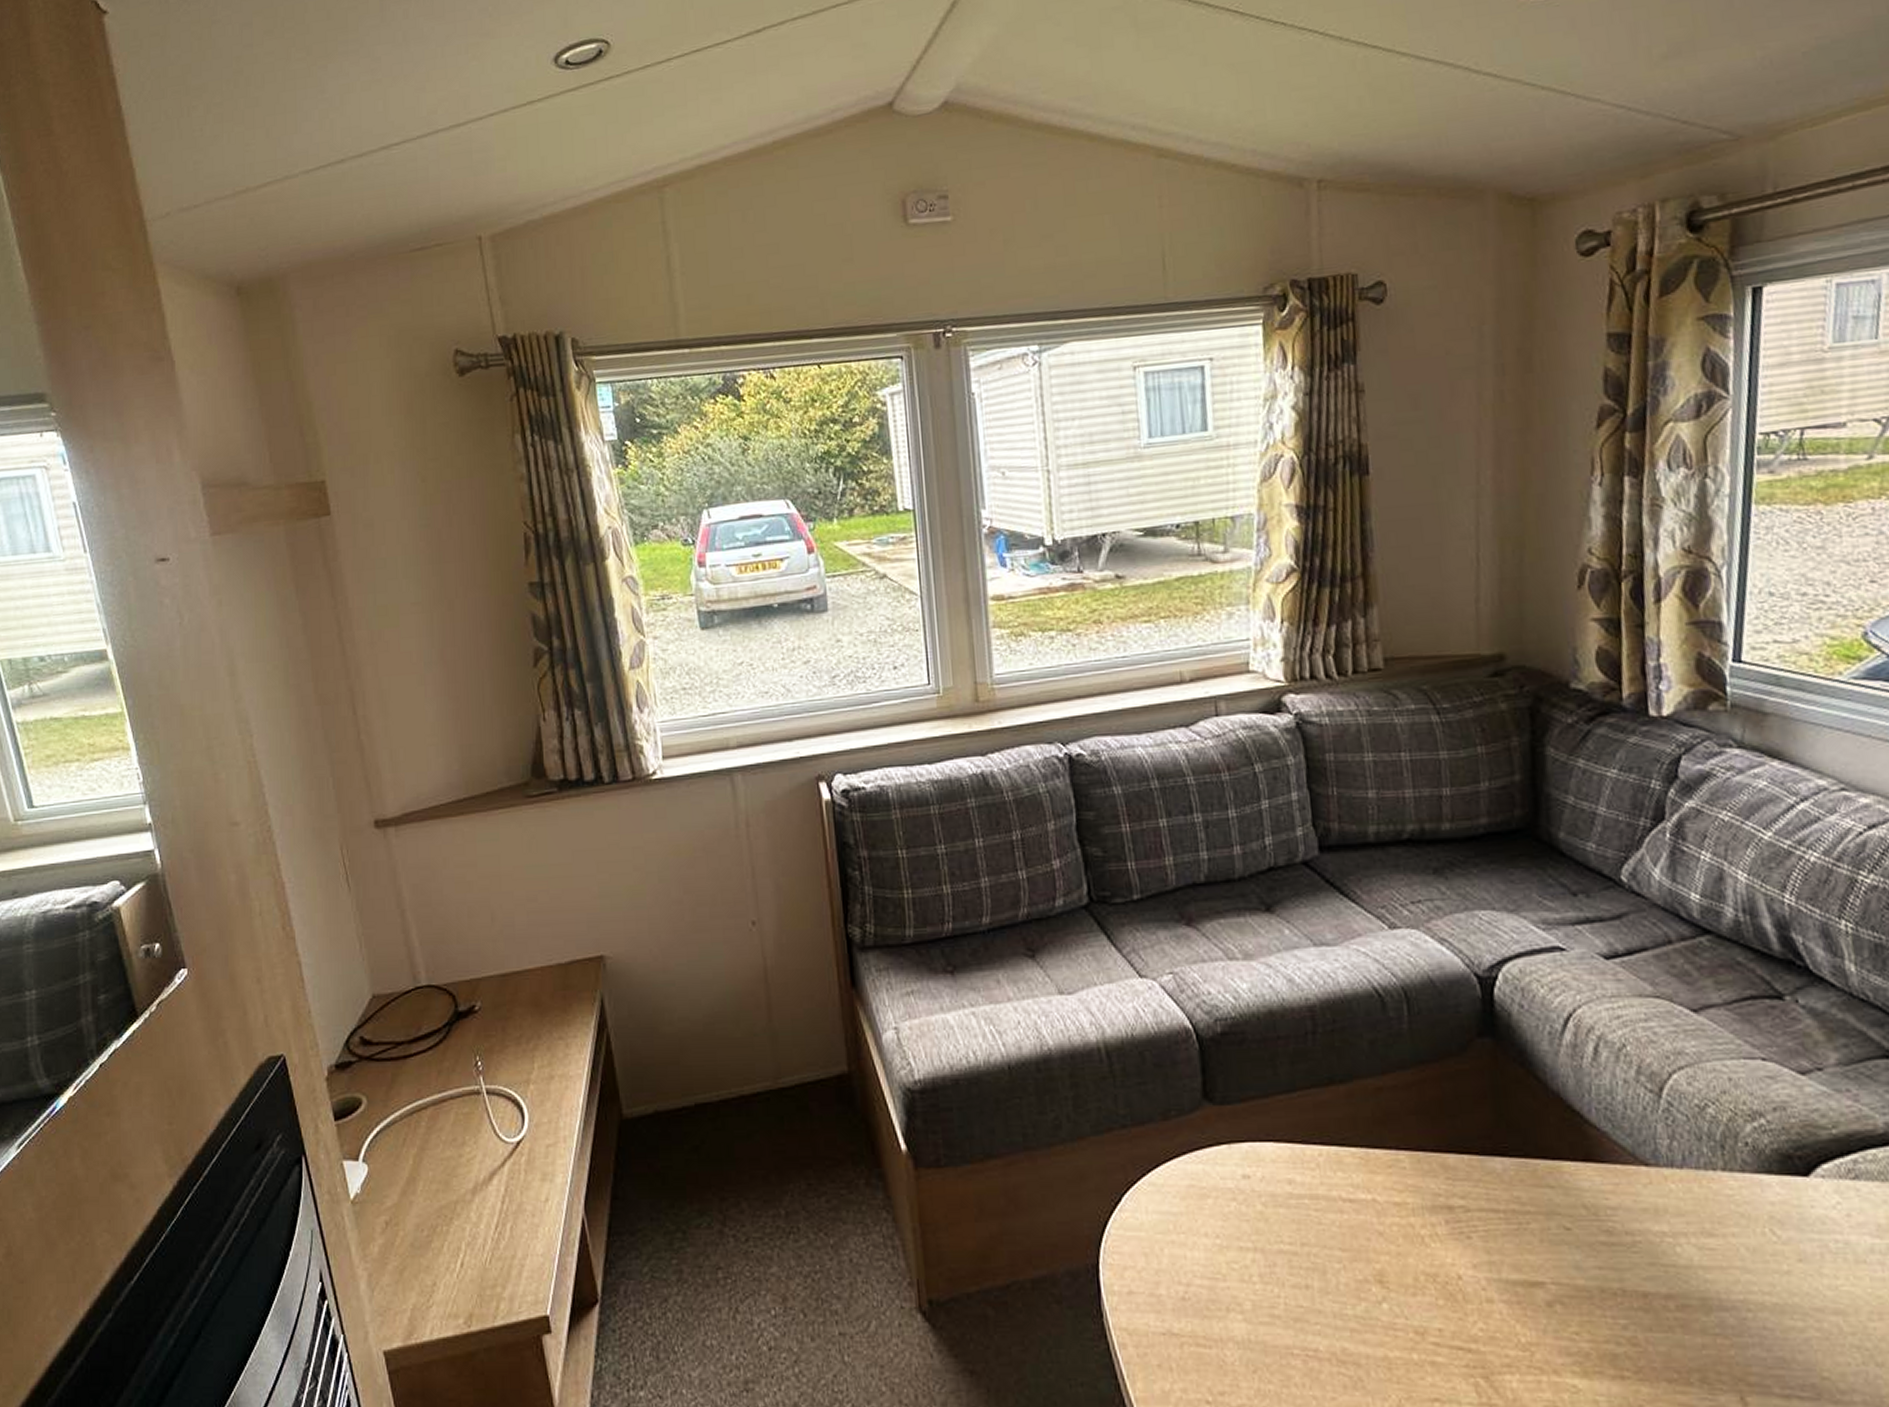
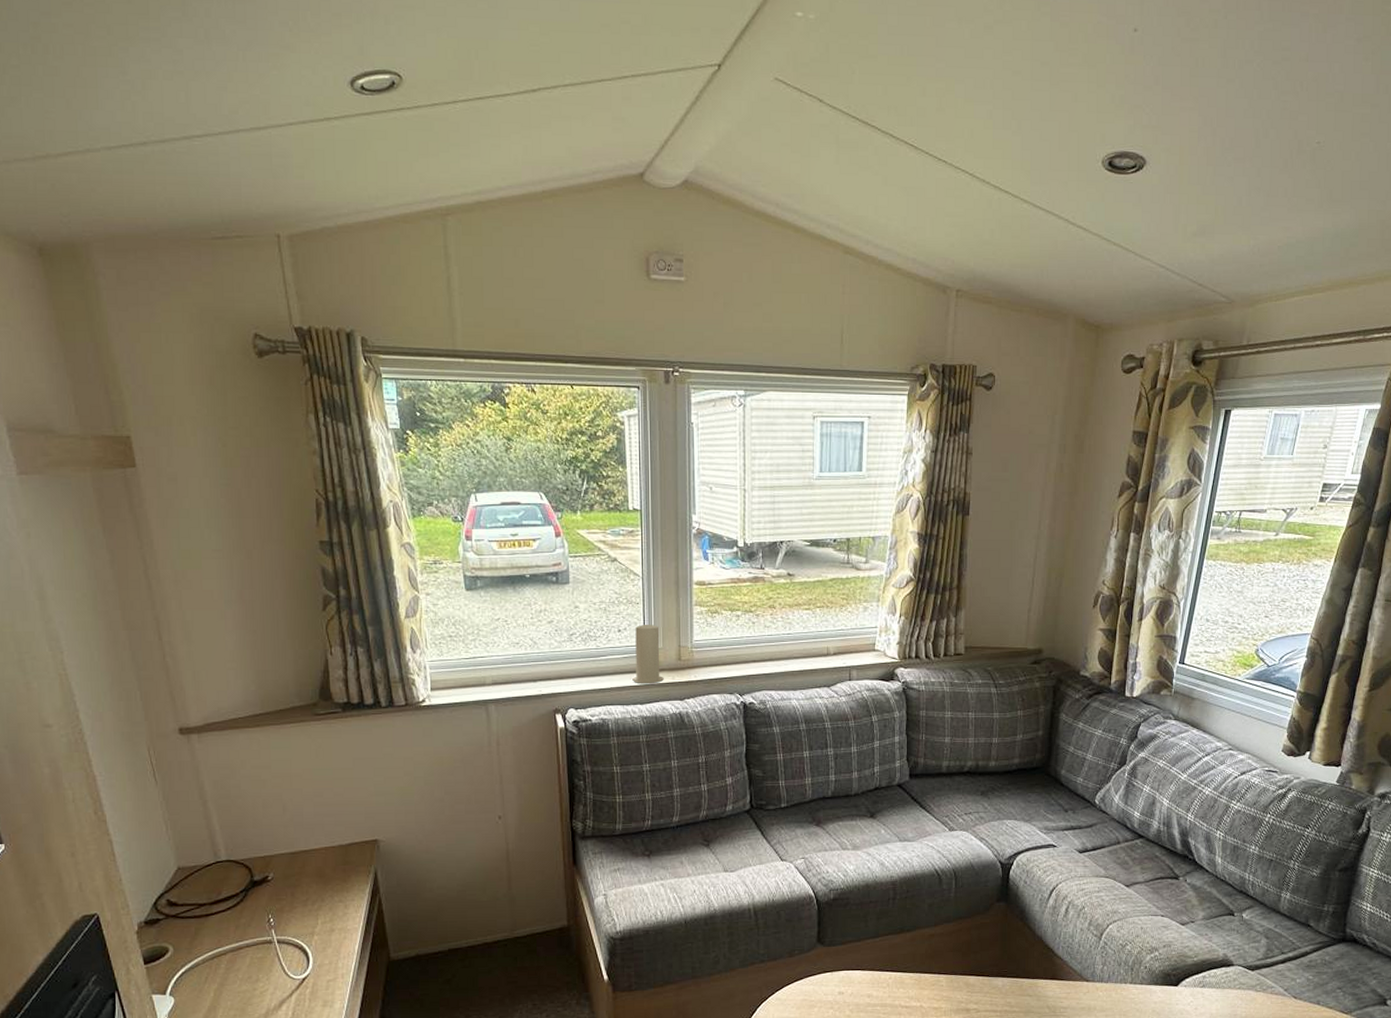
candle: none [914,656,958,737] -> present [631,624,664,684]

